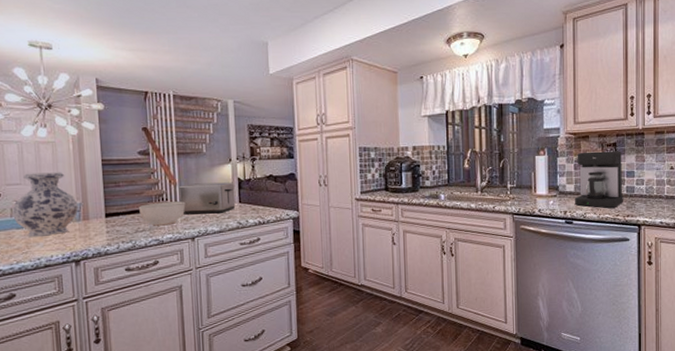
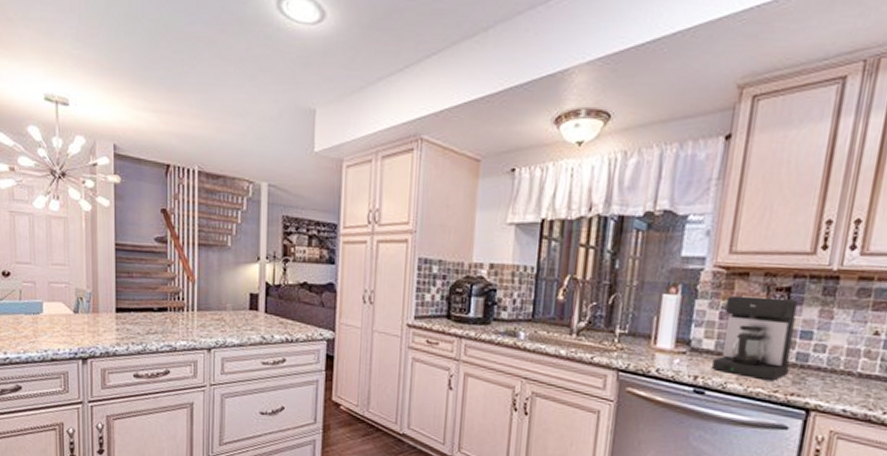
vase: present [11,172,78,238] -> none [20,251,88,327]
bowl: present [138,201,186,226] -> none [151,301,204,330]
toaster: present [178,182,236,215] -> none [197,283,261,323]

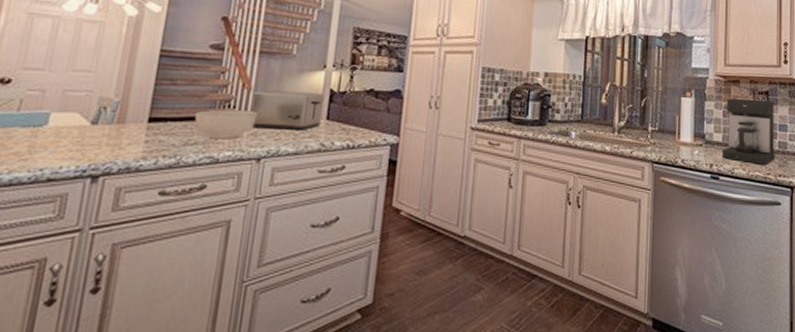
bowl: none [151,301,204,330] -> present [194,109,258,140]
toaster: none [197,283,261,323] -> present [250,90,325,131]

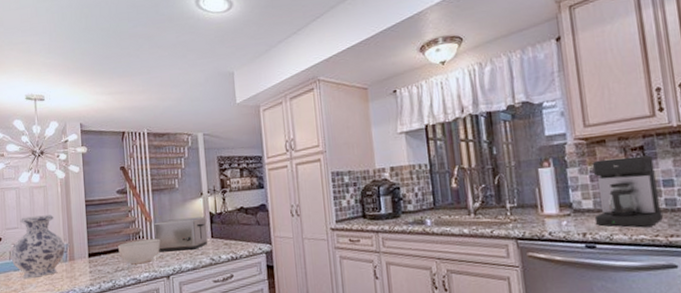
vase: none [20,57,115,141] -> present [10,214,65,279]

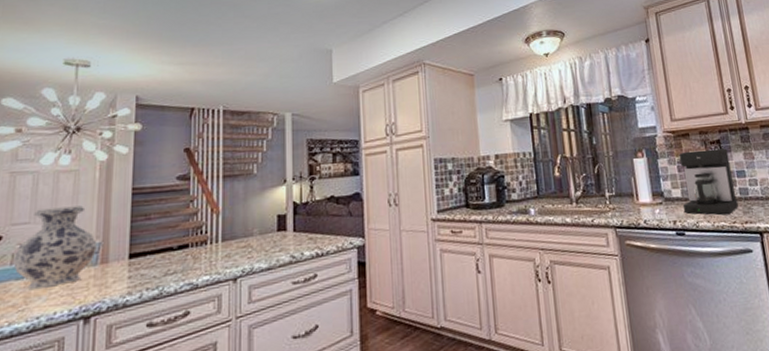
bowl: present [117,238,161,265] -> none [170,233,229,266]
toaster: present [153,216,208,252] -> none [221,207,289,250]

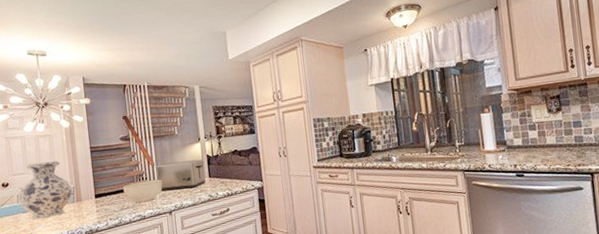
bowl: none [170,233,229,266] -> present [122,179,163,203]
toaster: none [221,207,289,250] -> present [155,159,206,191]
coffee maker: present [679,148,739,215] -> none [521,102,573,160]

